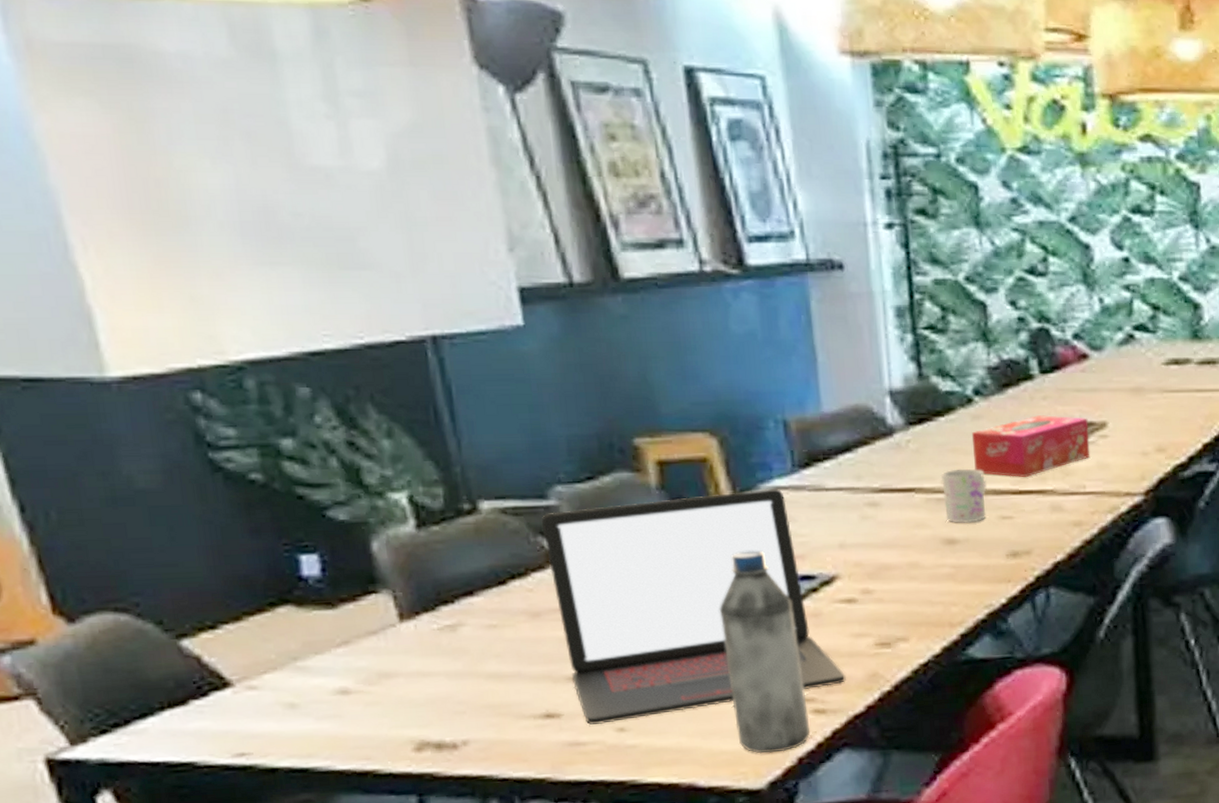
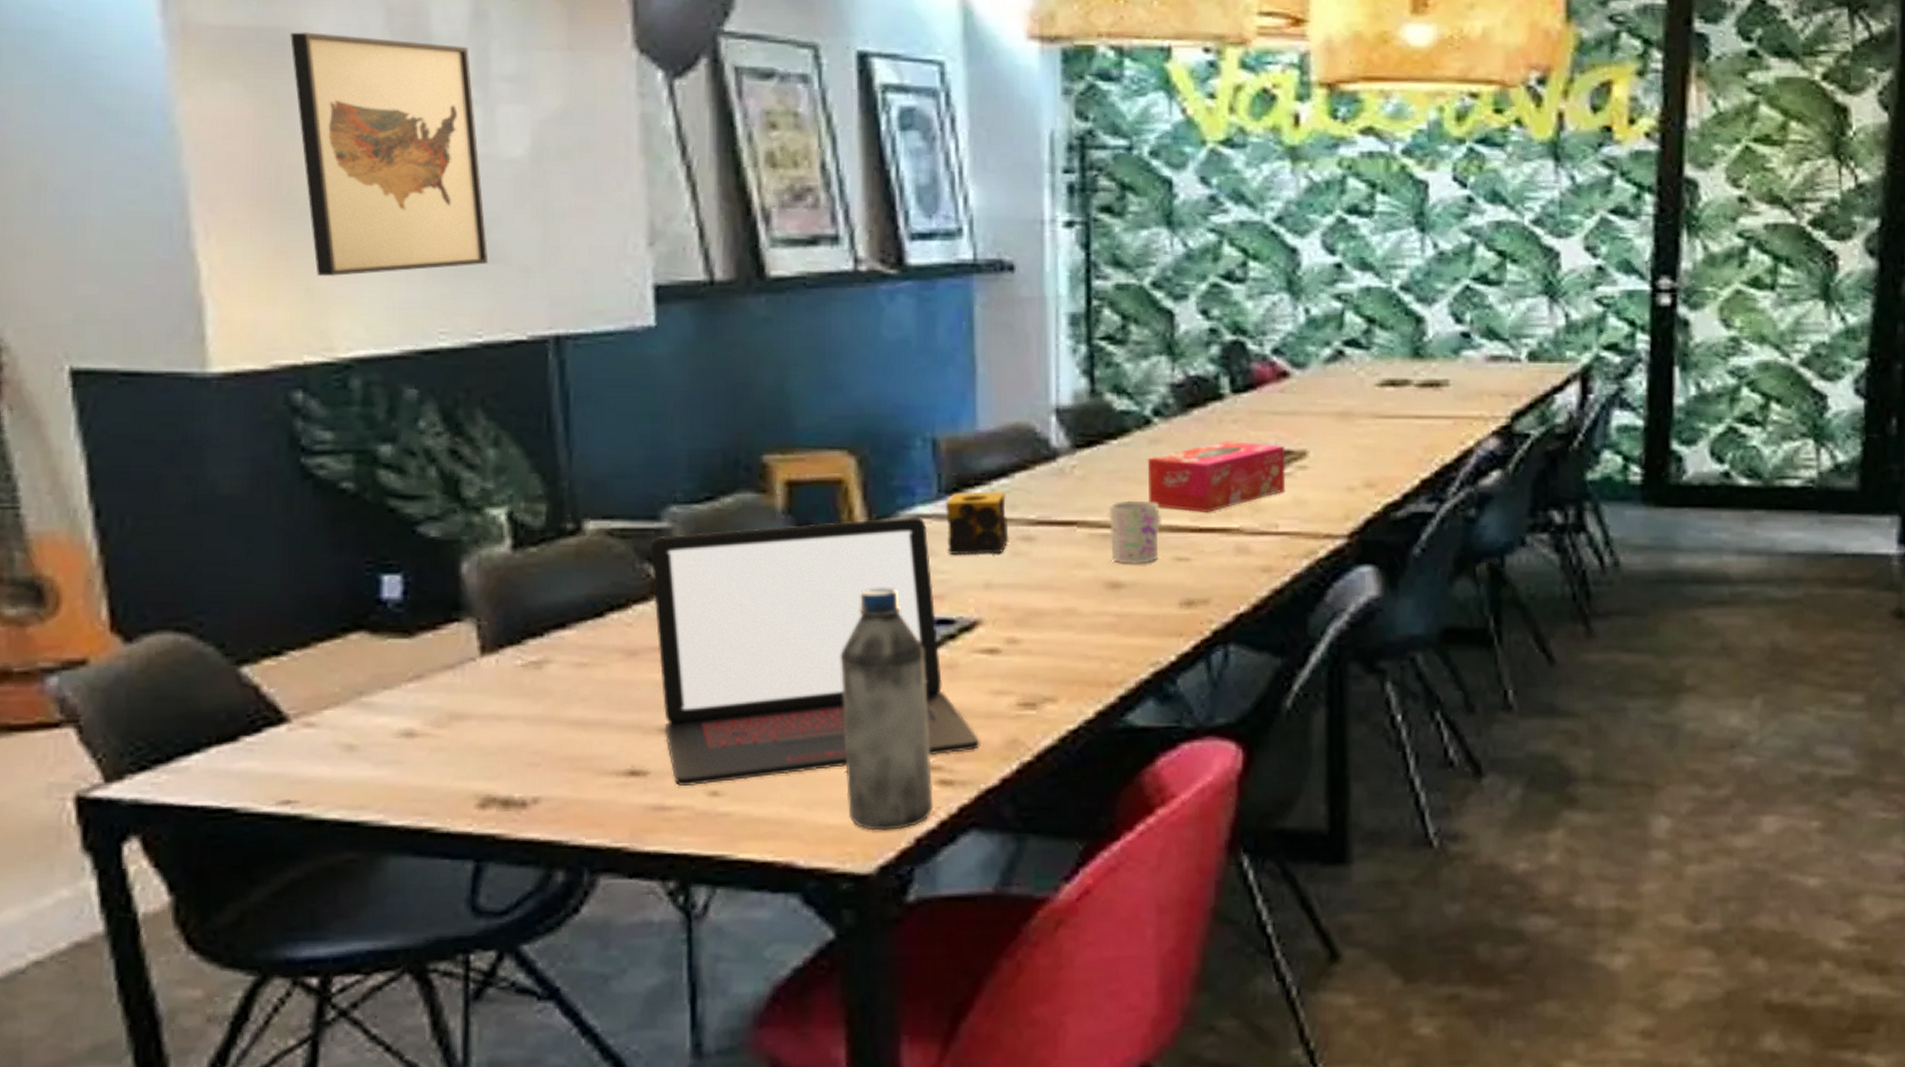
wall art: none [136,49,361,286] -> present [290,32,489,277]
candle: none [799,465,857,521] -> present [945,491,1009,556]

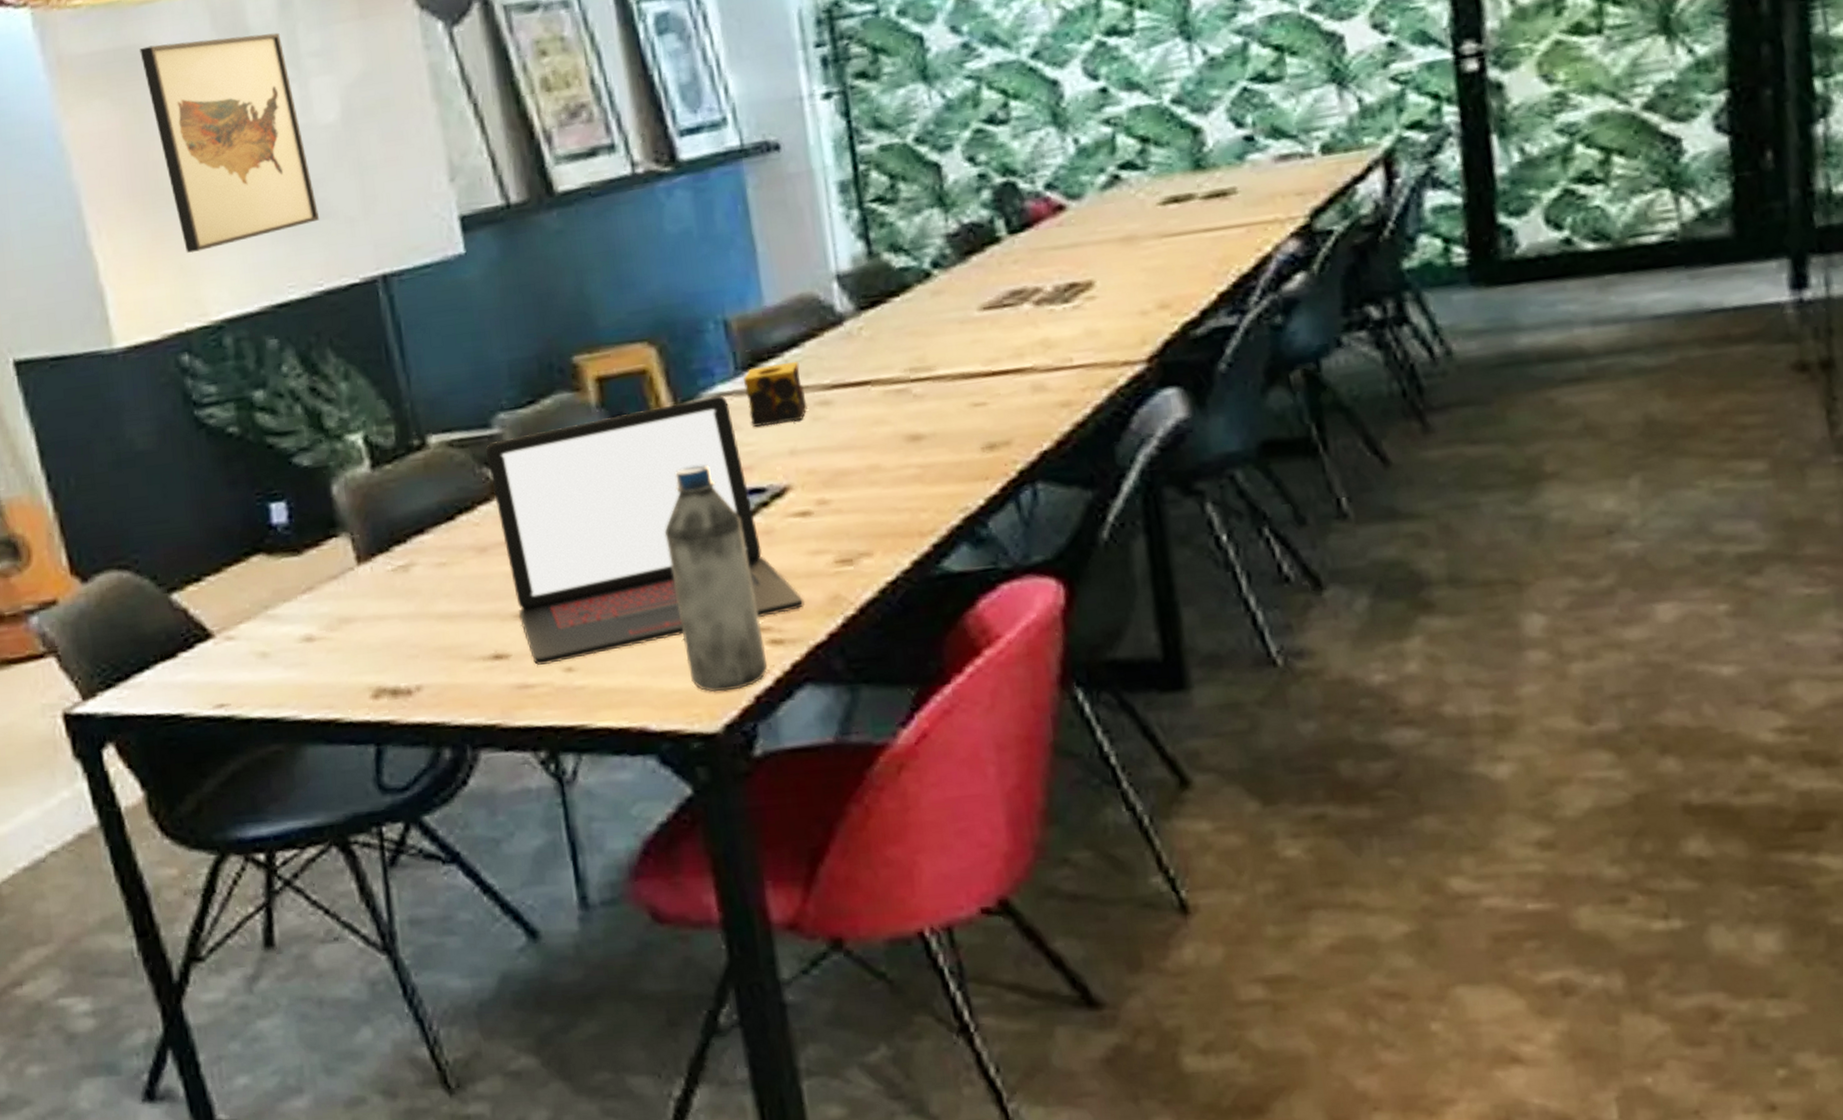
mug: present [1108,500,1161,565] -> none [899,352,955,416]
tissue box: present [1147,441,1286,512] -> none [931,278,1076,357]

